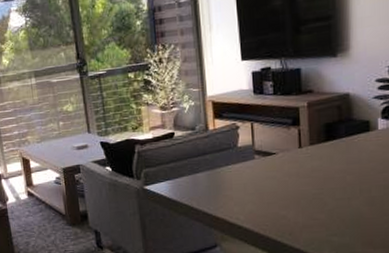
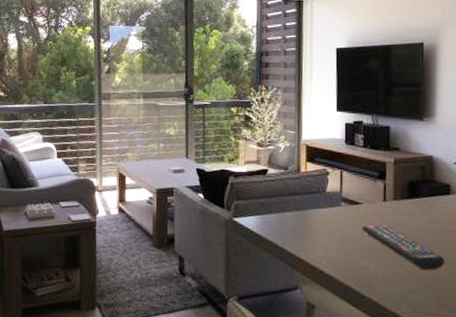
remote control: none [278,172,367,211] -> present [362,224,445,270]

